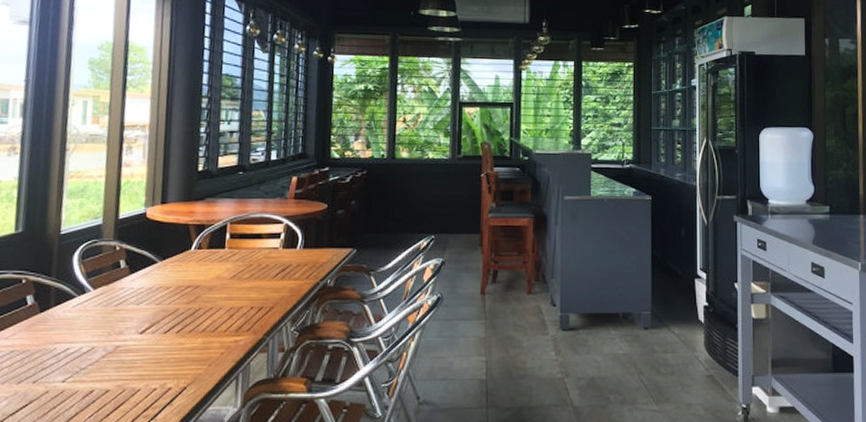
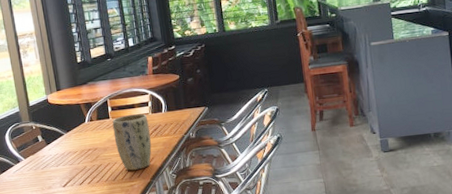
plant pot: none [225,247,276,321] -> present [112,113,152,171]

